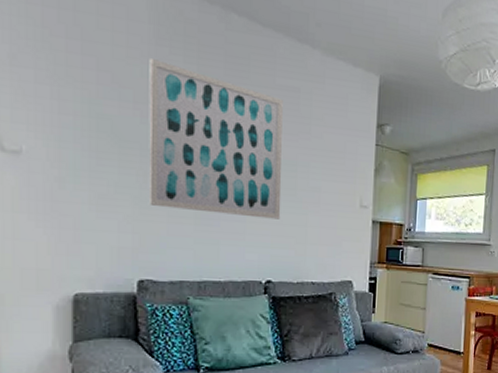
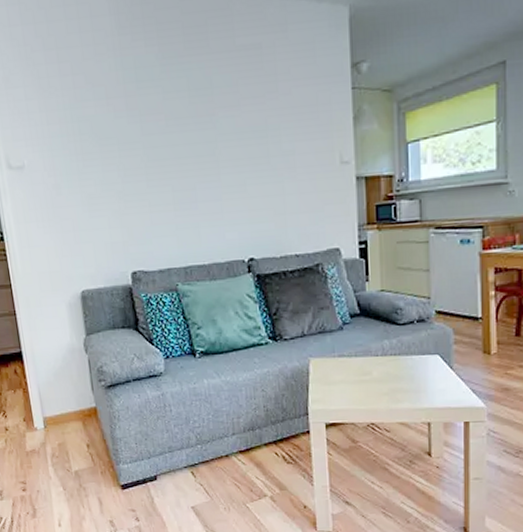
wall art: present [149,57,283,220] -> none [115,49,256,199]

